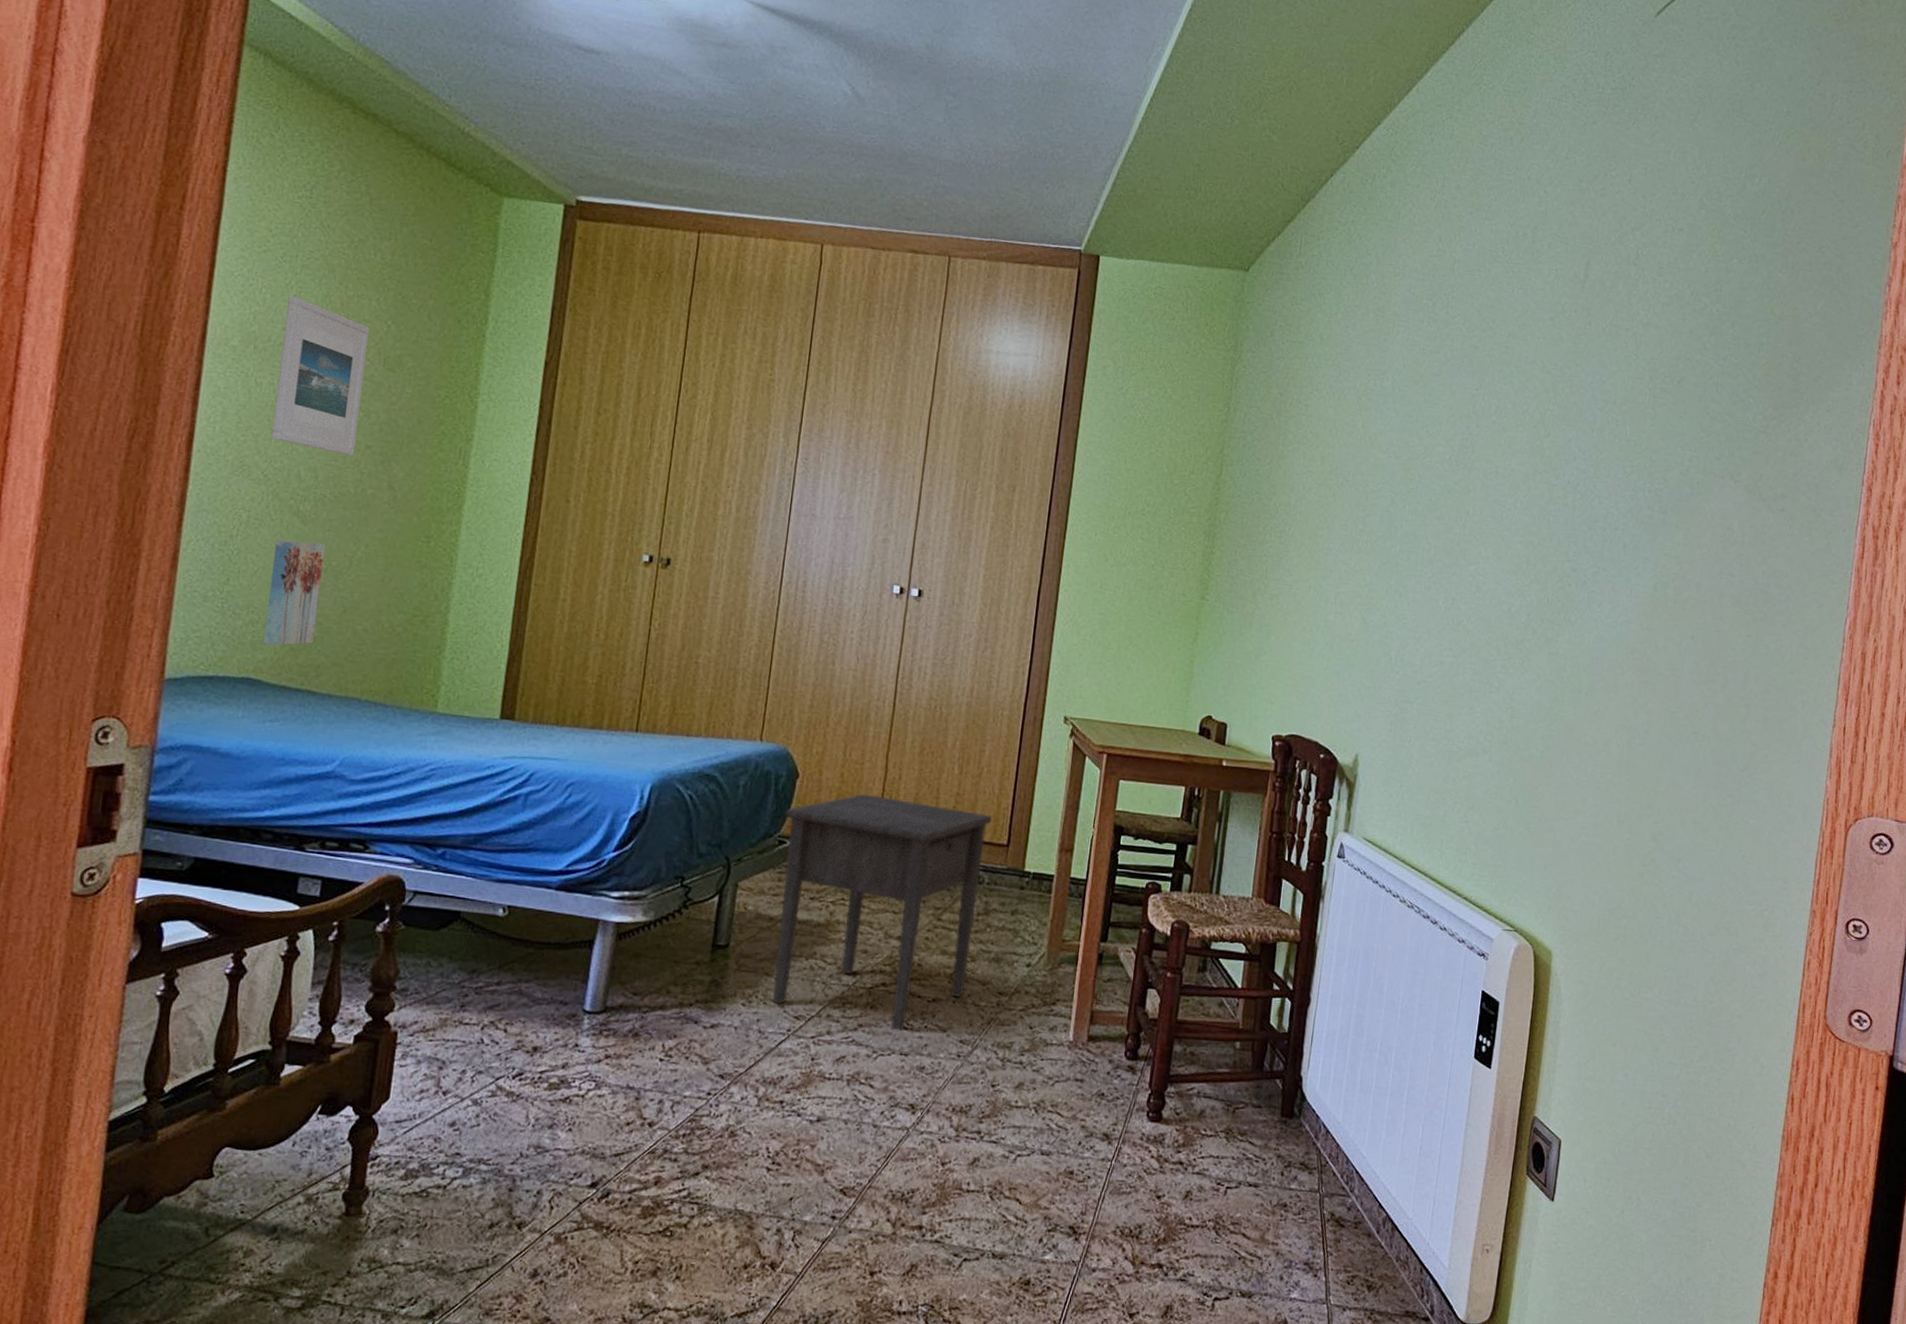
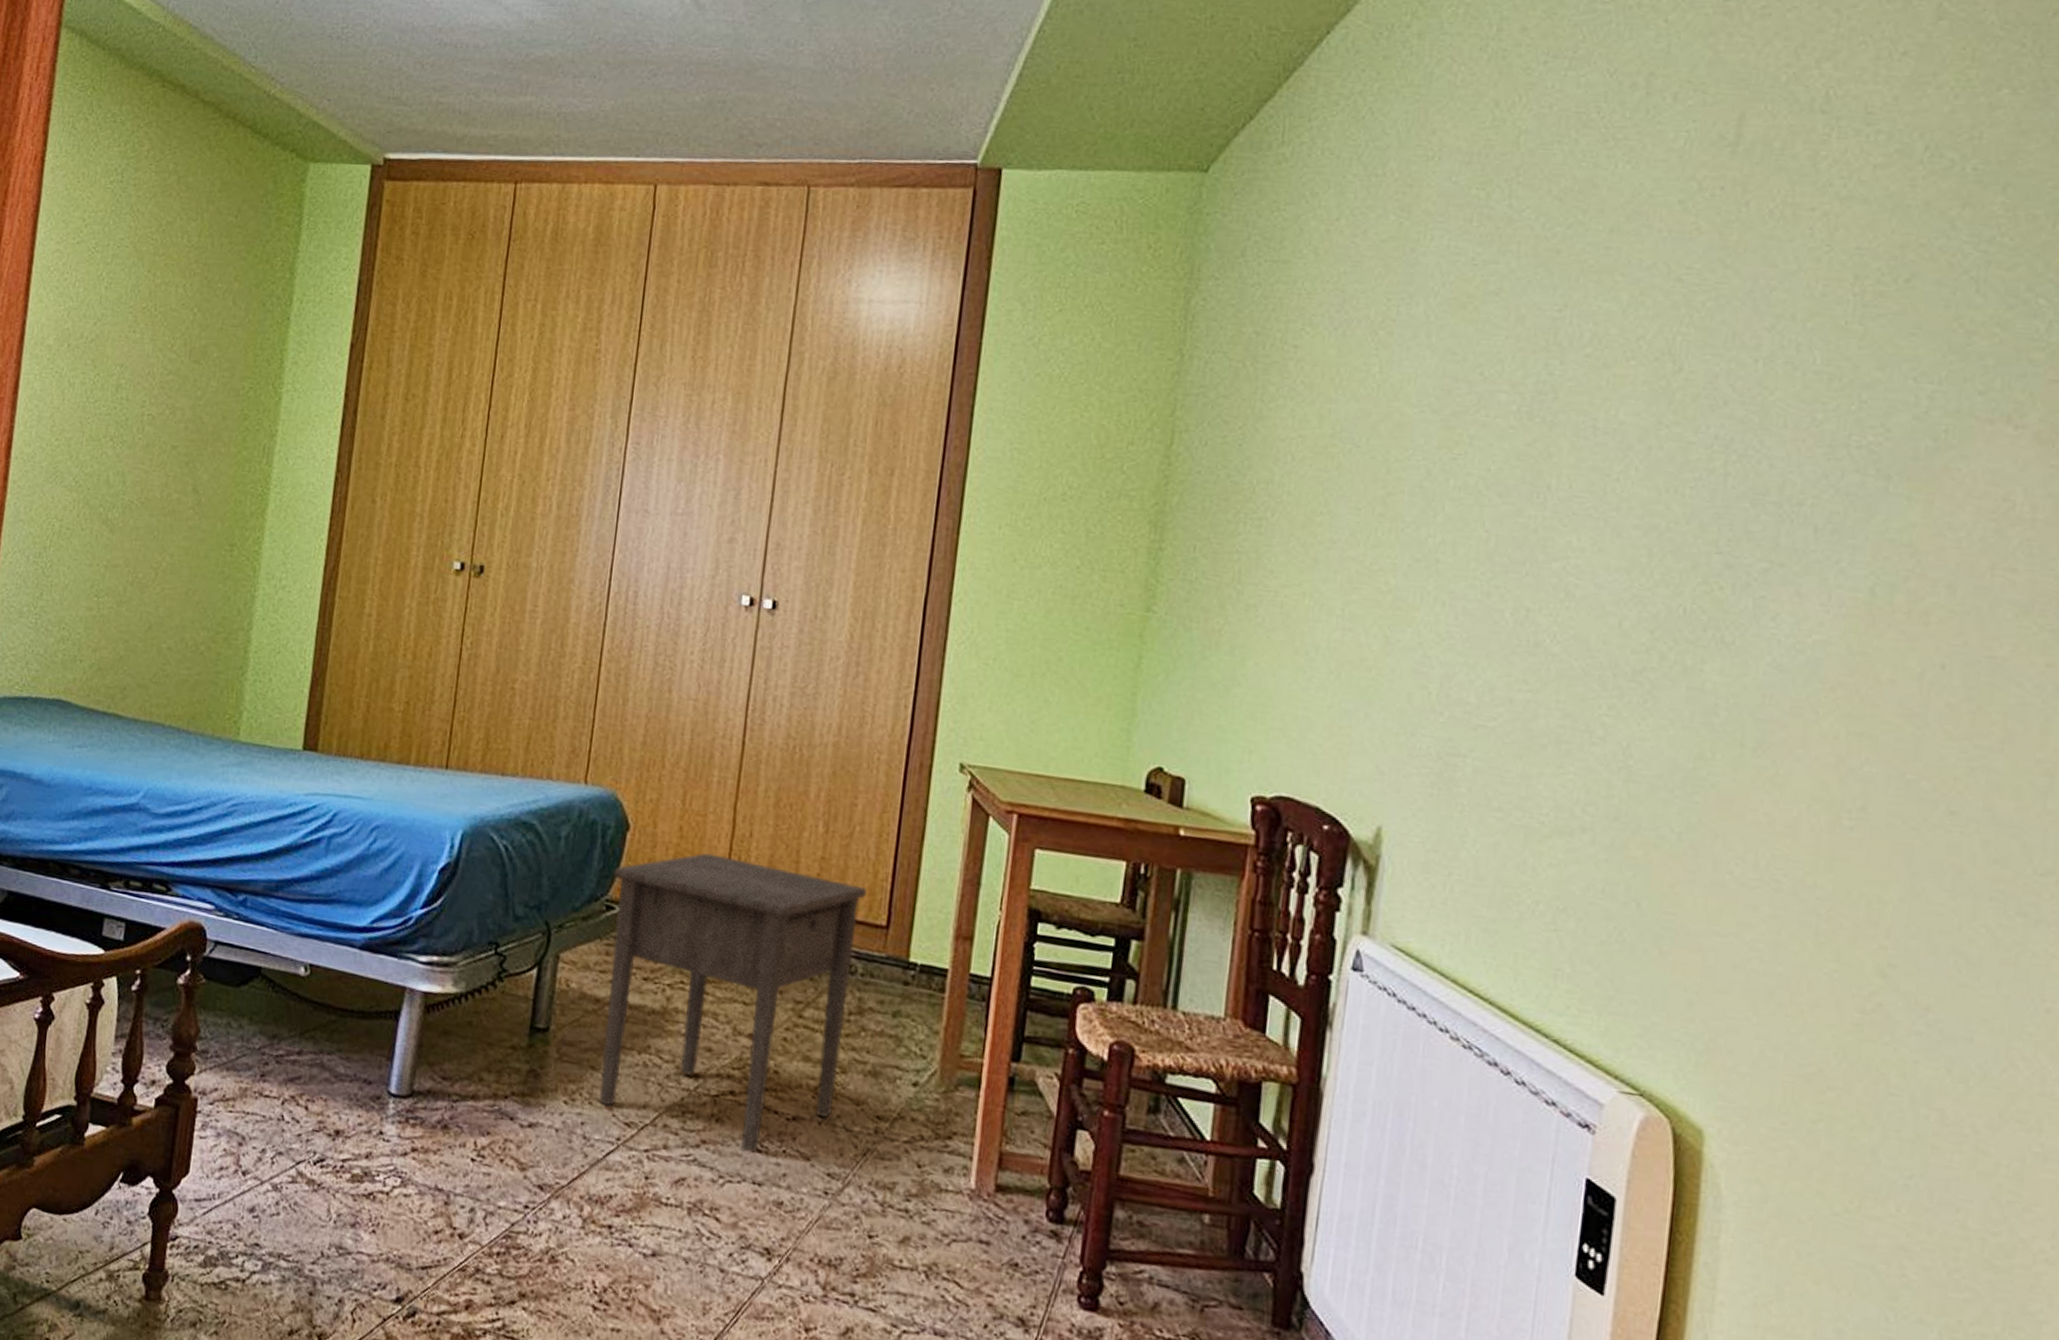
wall art: present [263,539,326,646] -> none [73,550,133,665]
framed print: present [271,296,369,456] -> none [82,288,176,458]

